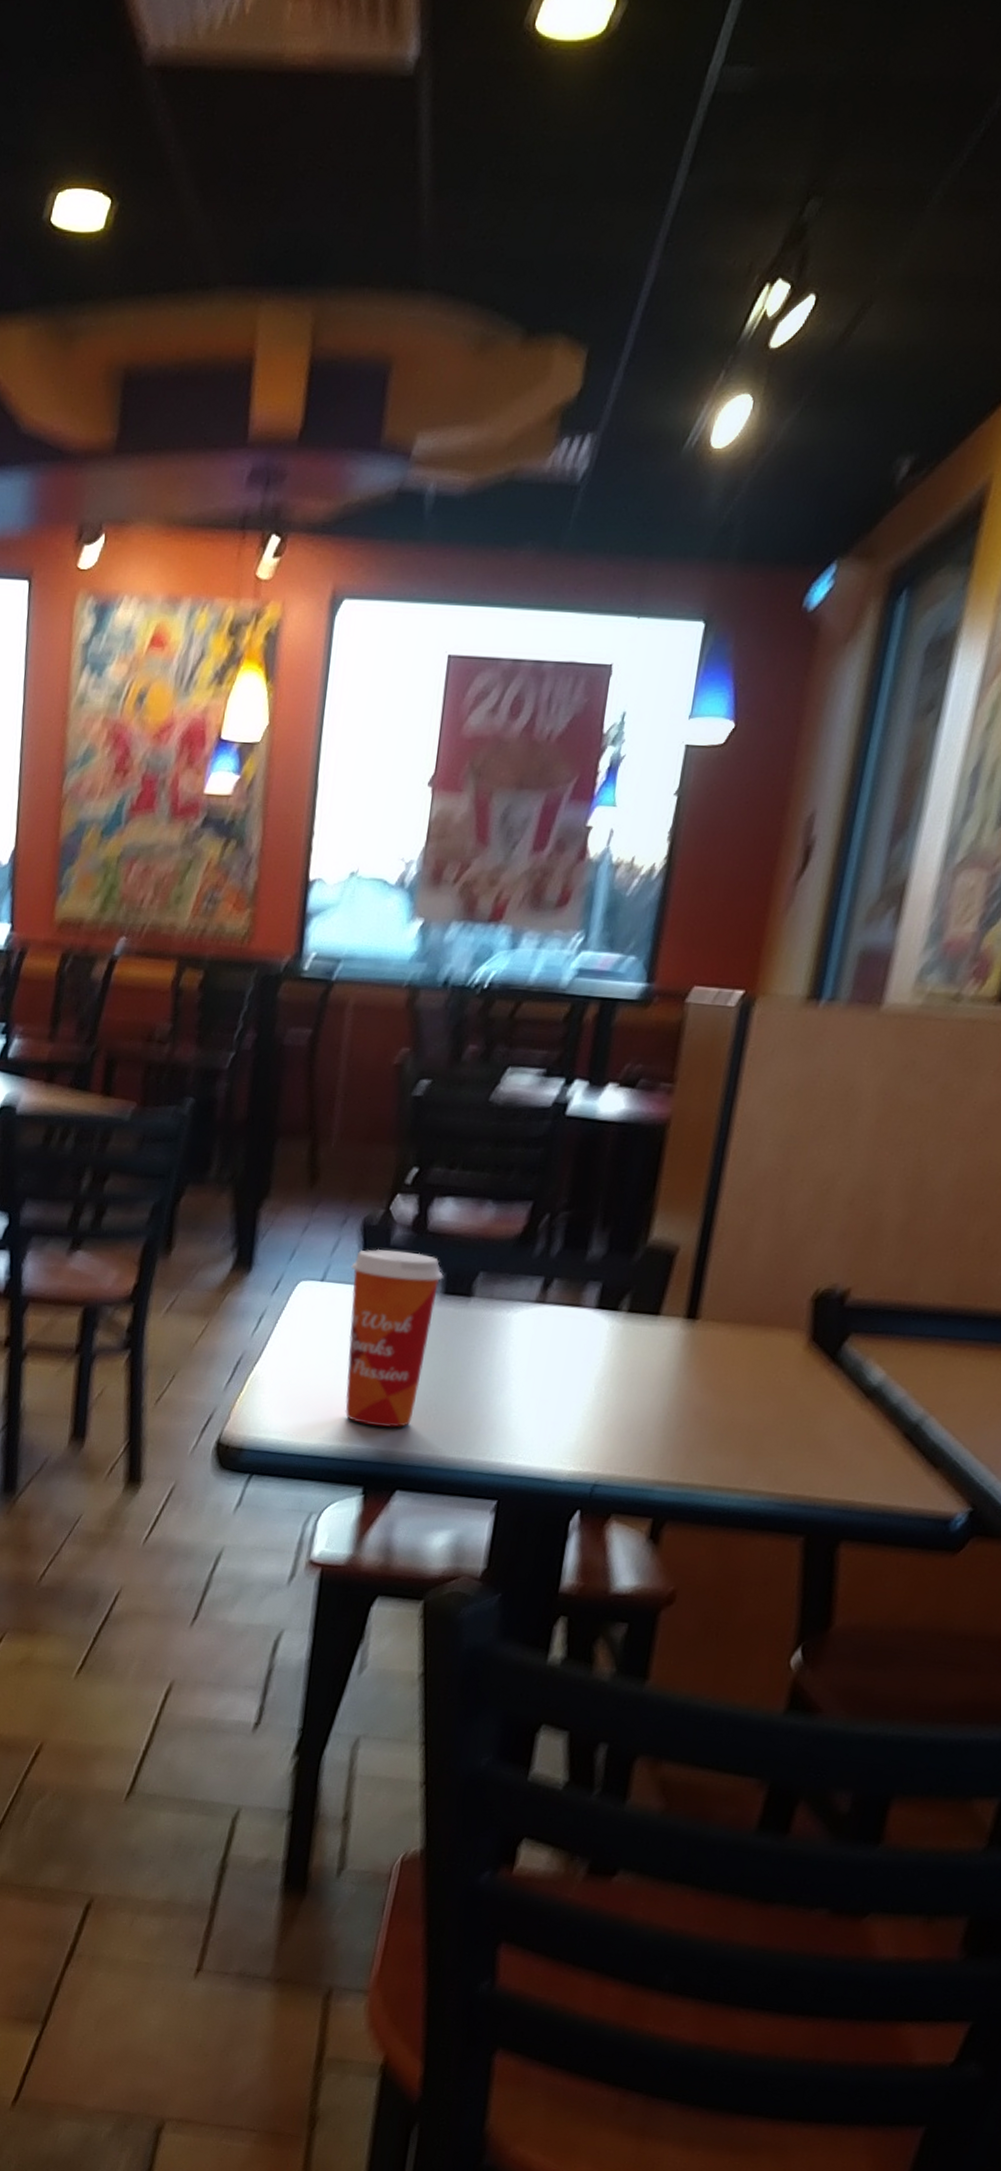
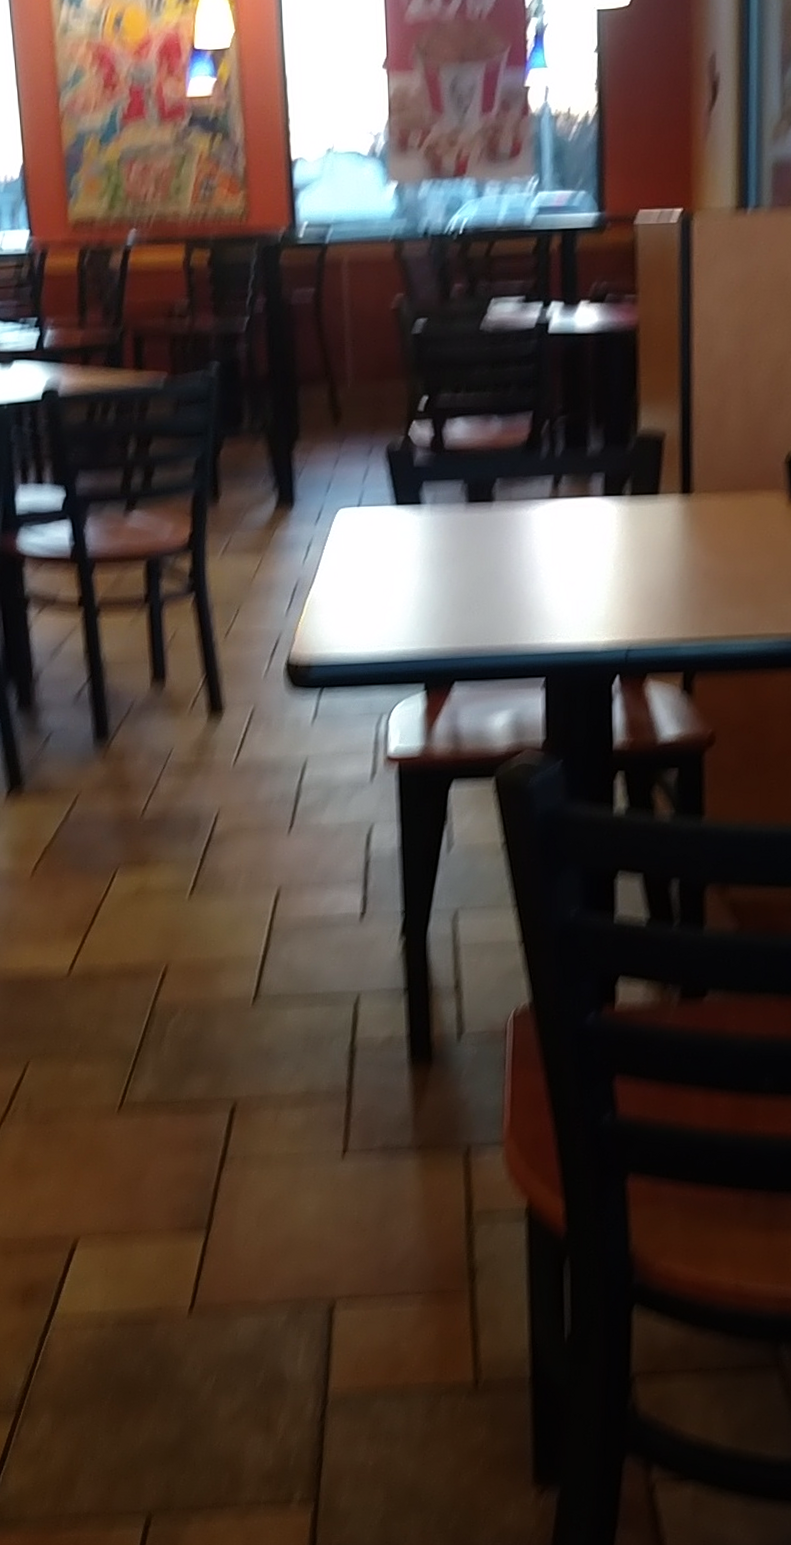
paper cup: present [345,1248,443,1428] -> none [382,469,465,627]

